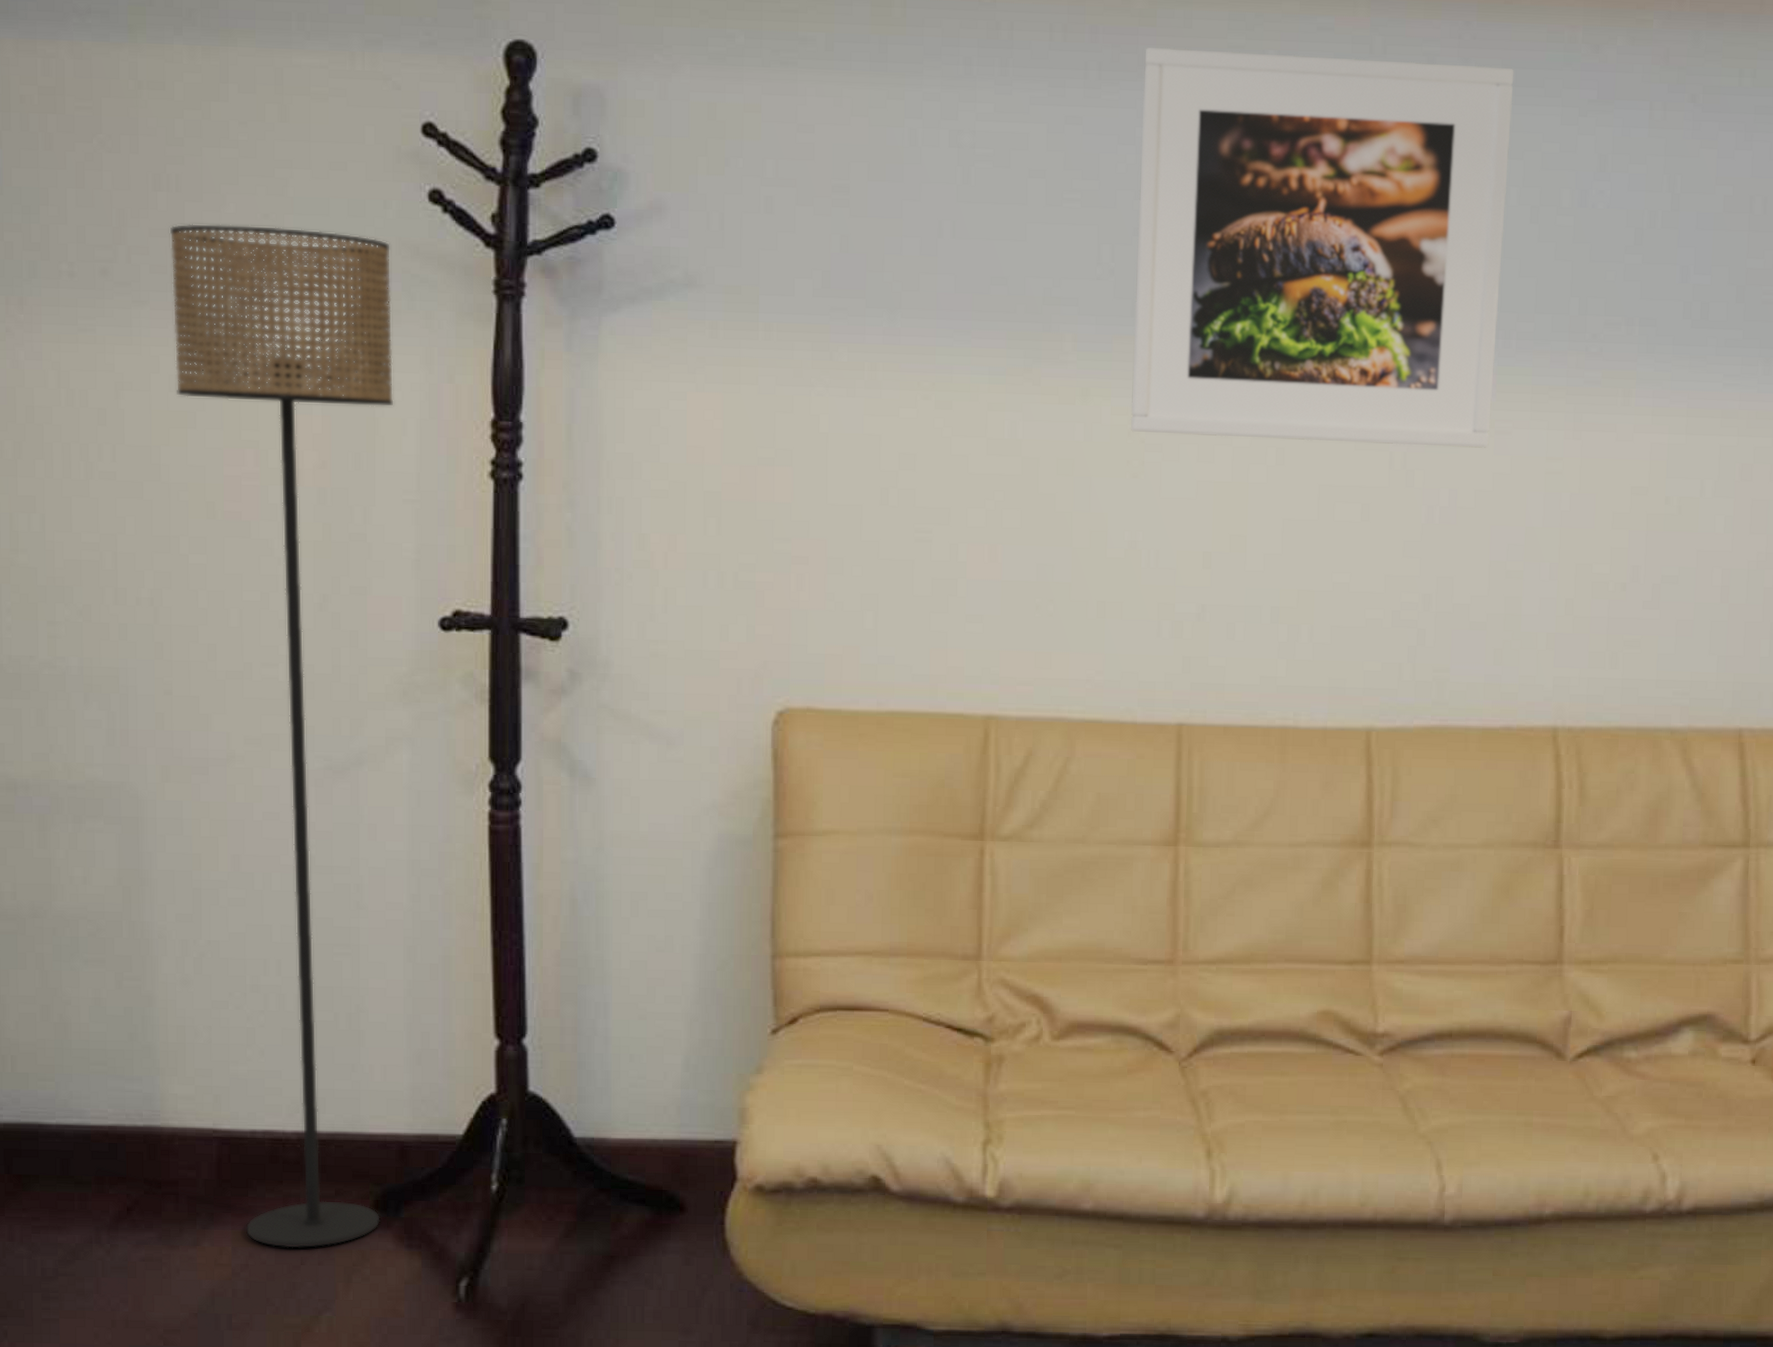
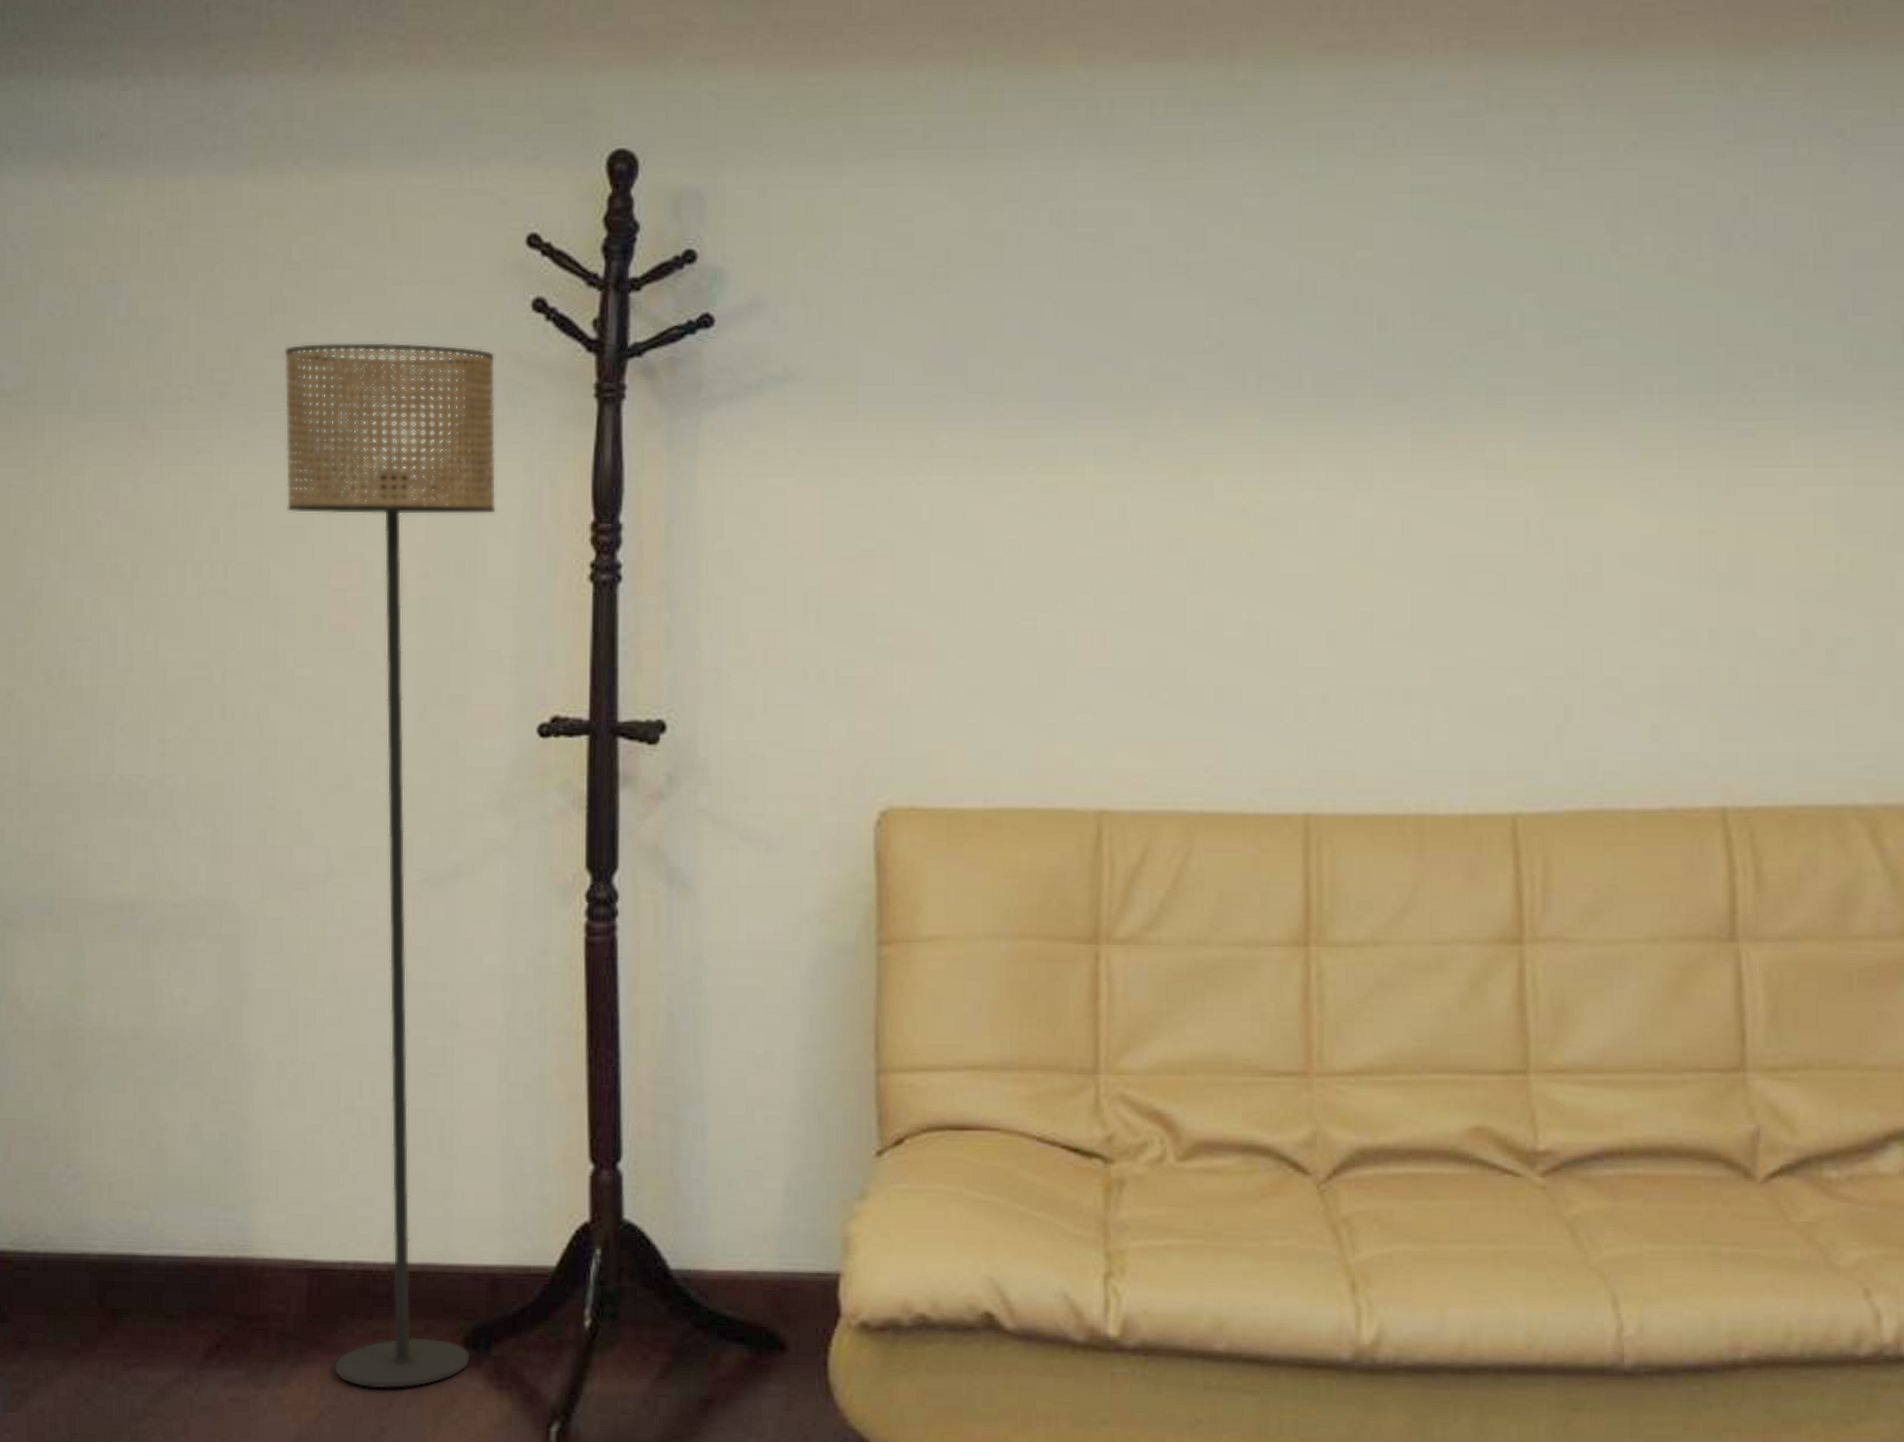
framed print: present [1130,47,1514,449] -> none [1244,113,1643,510]

